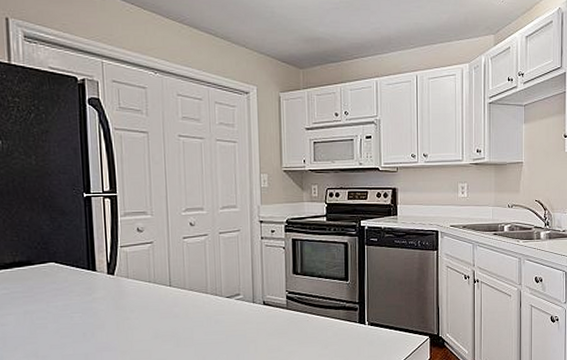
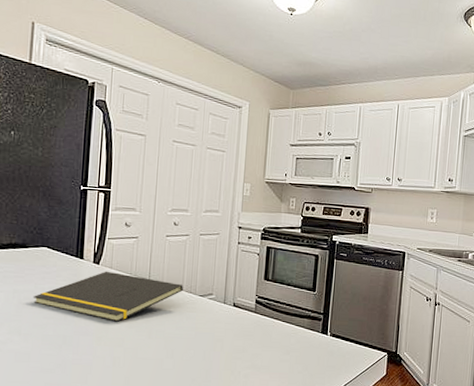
notepad: none [46,281,208,334] -> present [32,271,183,322]

